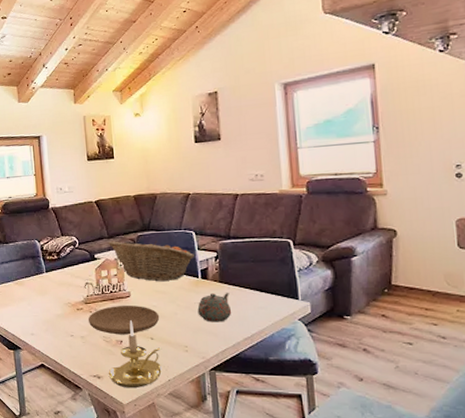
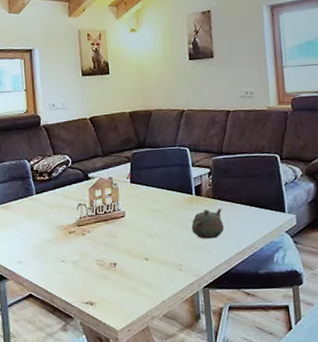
plate: present [89,306,160,335] -> none [81,225,155,258]
candle holder: present [108,320,163,388] -> none [101,241,157,313]
fruit basket: present [109,240,194,282] -> none [103,157,189,200]

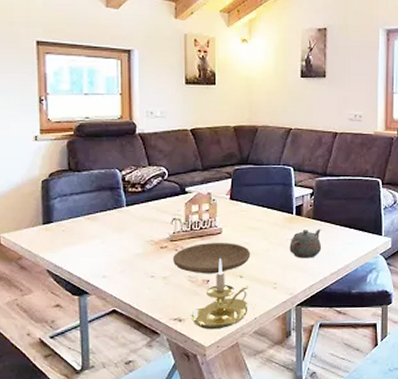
plate: none [81,225,155,258] -> present [173,243,251,274]
candle holder: none [101,241,157,313] -> present [191,258,250,330]

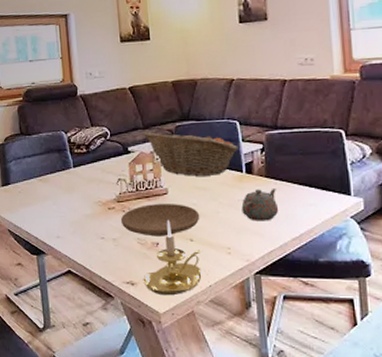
fruit basket: none [202,174,291,218] -> present [144,131,238,177]

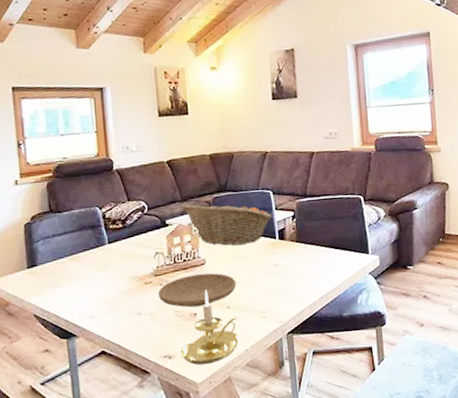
teapot: present [241,189,278,221] -> none [275,252,308,284]

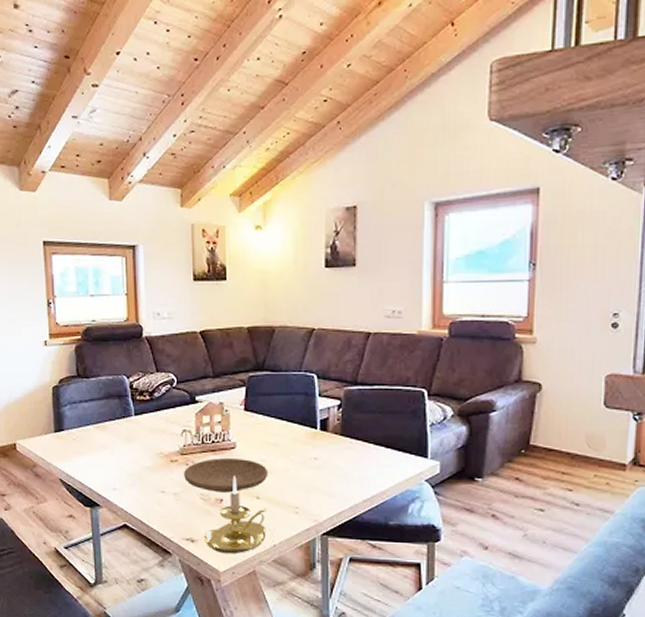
fruit basket: present [182,201,272,246] -> none [214,381,314,432]

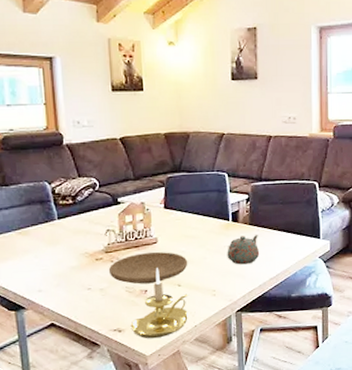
teapot: none [313,447,351,481] -> present [227,235,259,265]

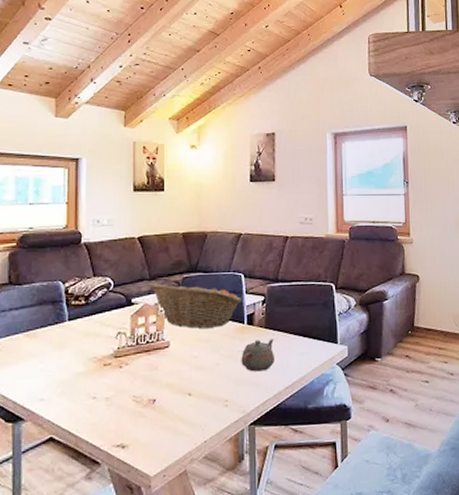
plate: present [109,252,188,284] -> none [117,357,200,393]
candle holder: present [130,268,189,339] -> none [135,375,199,457]
fruit basket: none [135,182,226,226] -> present [150,283,242,329]

